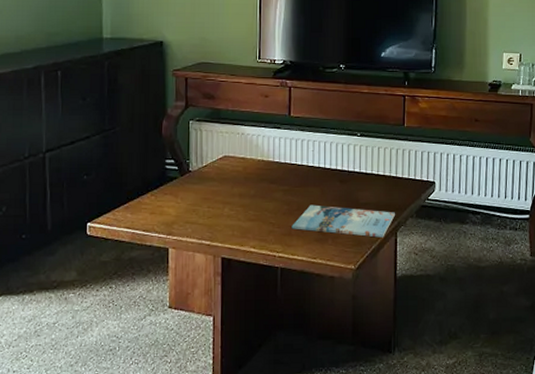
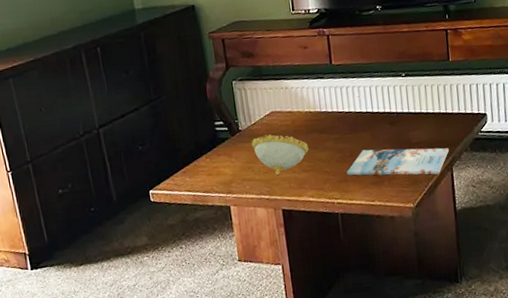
decorative bowl: none [199,179,257,222] -> present [251,134,309,176]

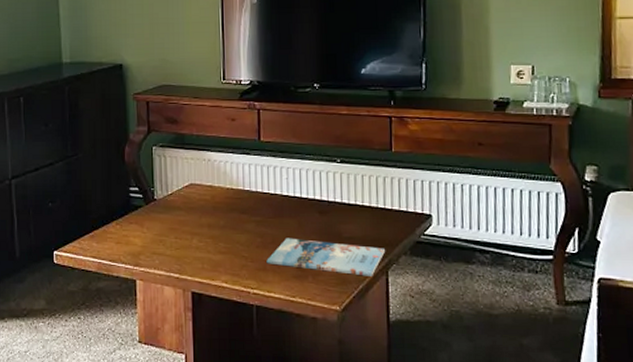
decorative bowl: present [251,134,309,176] -> none [165,208,227,254]

